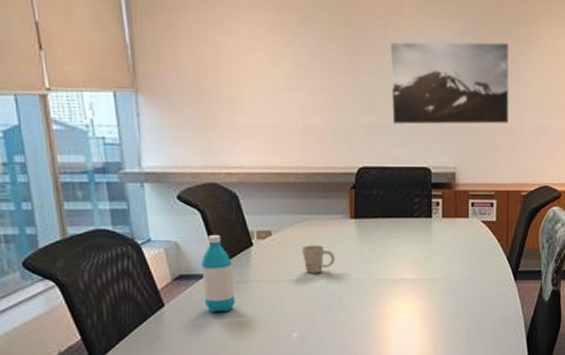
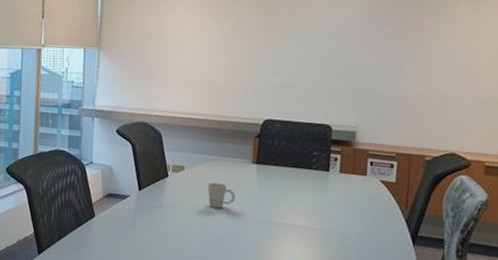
water bottle: present [201,235,235,313] -> none [124,164,150,230]
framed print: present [390,41,510,125] -> none [298,14,419,90]

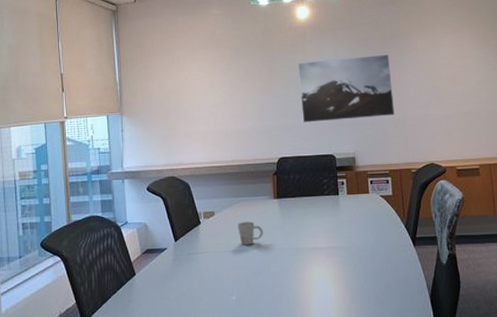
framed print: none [298,14,419,90] -> present [298,54,395,123]

